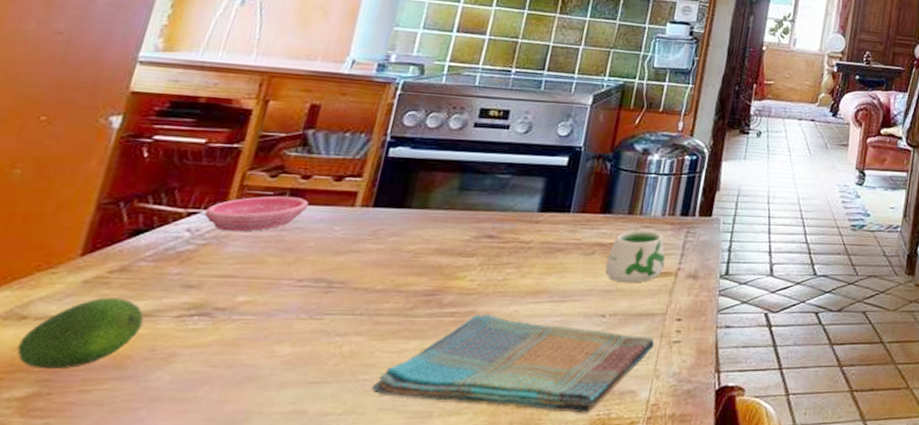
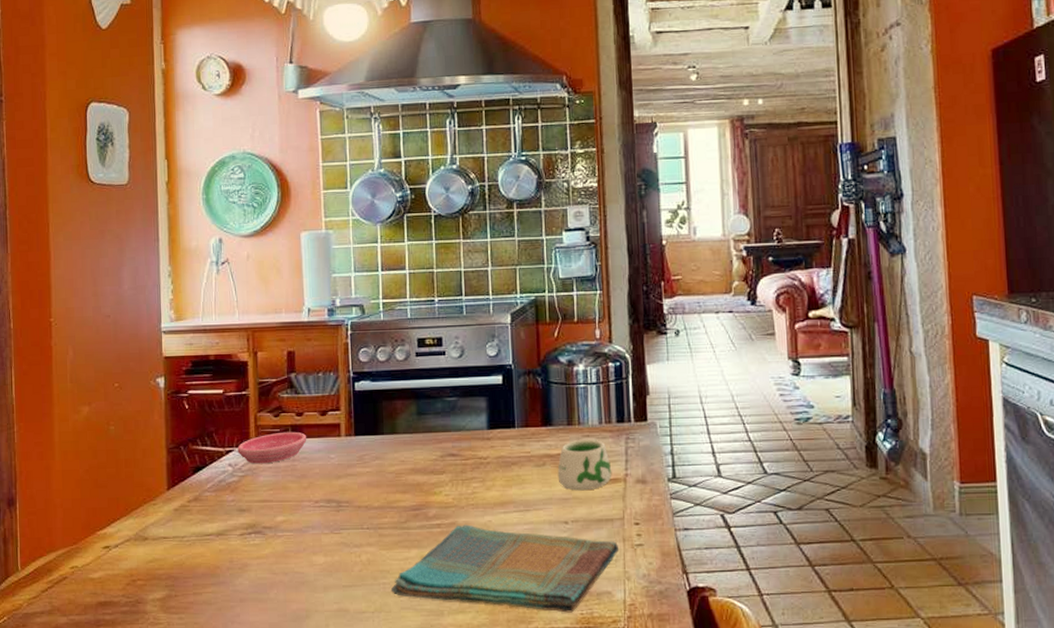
fruit: present [16,297,144,368] -> none [148,521,220,577]

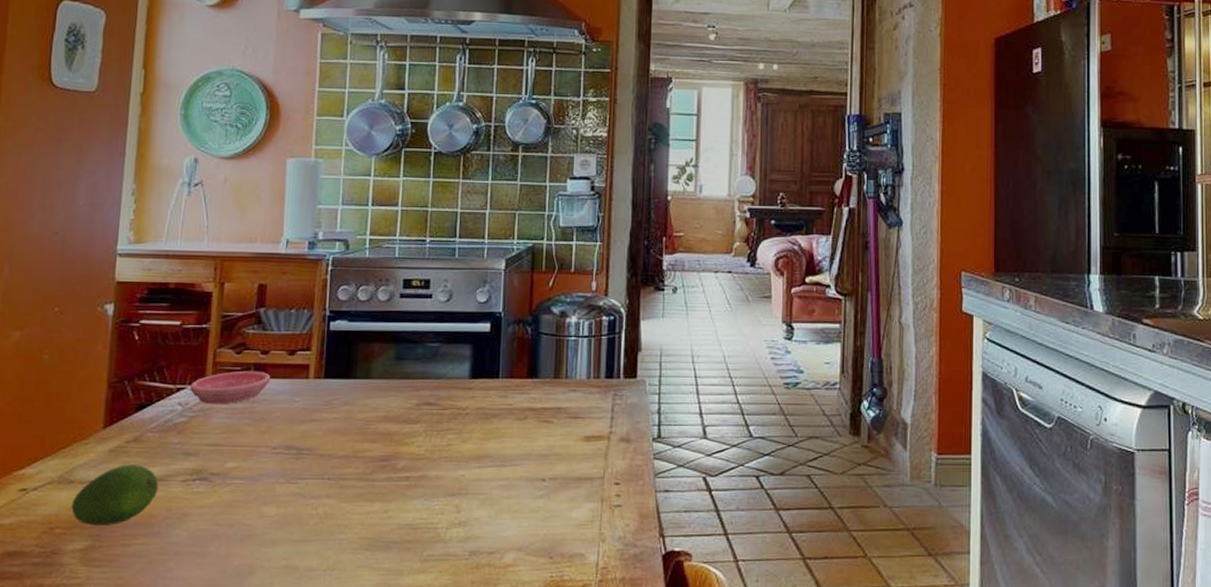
fruit: none [148,521,220,577] -> present [71,464,159,525]
dish towel: present [390,524,620,613] -> none [347,478,597,575]
mug: present [557,439,612,491] -> none [539,393,596,447]

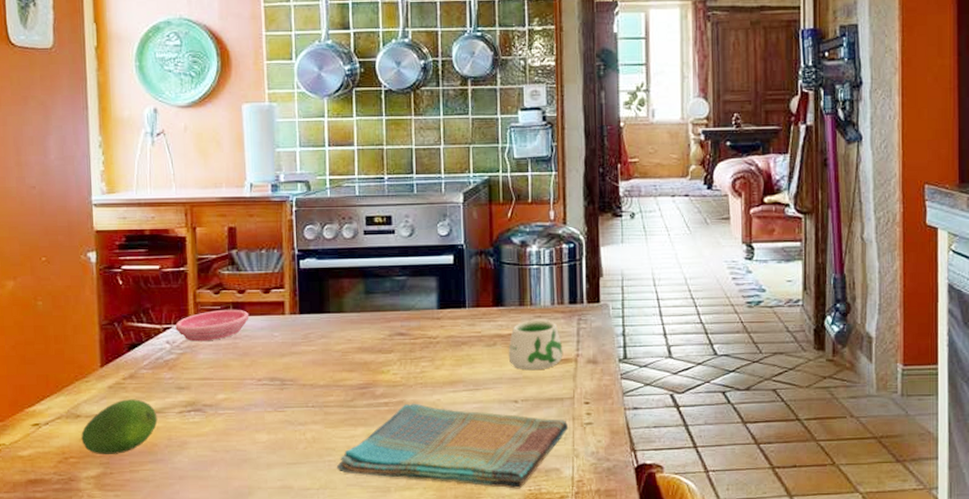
dish towel: none [347,478,597,575] -> present [336,403,569,489]
mug: none [539,393,596,447] -> present [508,319,563,371]

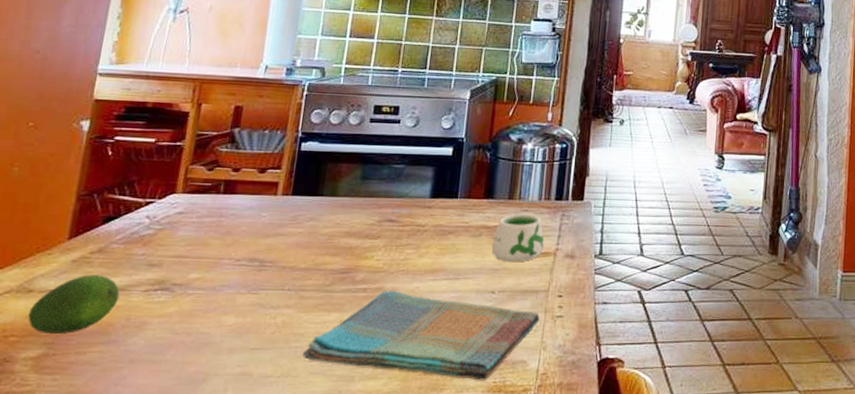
saucer: present [175,309,249,342] -> none [159,186,240,218]

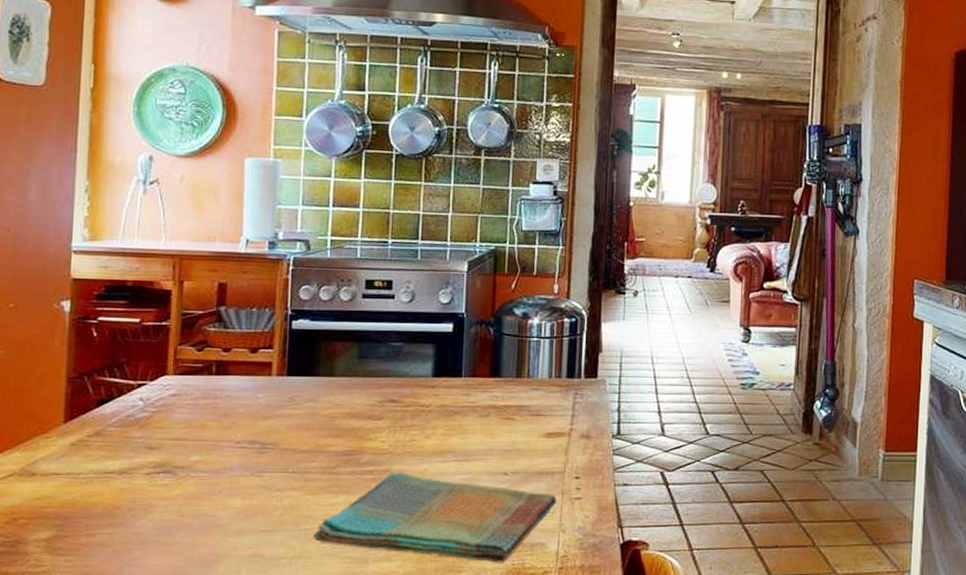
fruit: present [28,274,120,334] -> none [34,458,122,516]
mug: present [491,213,545,262] -> none [501,392,558,443]

